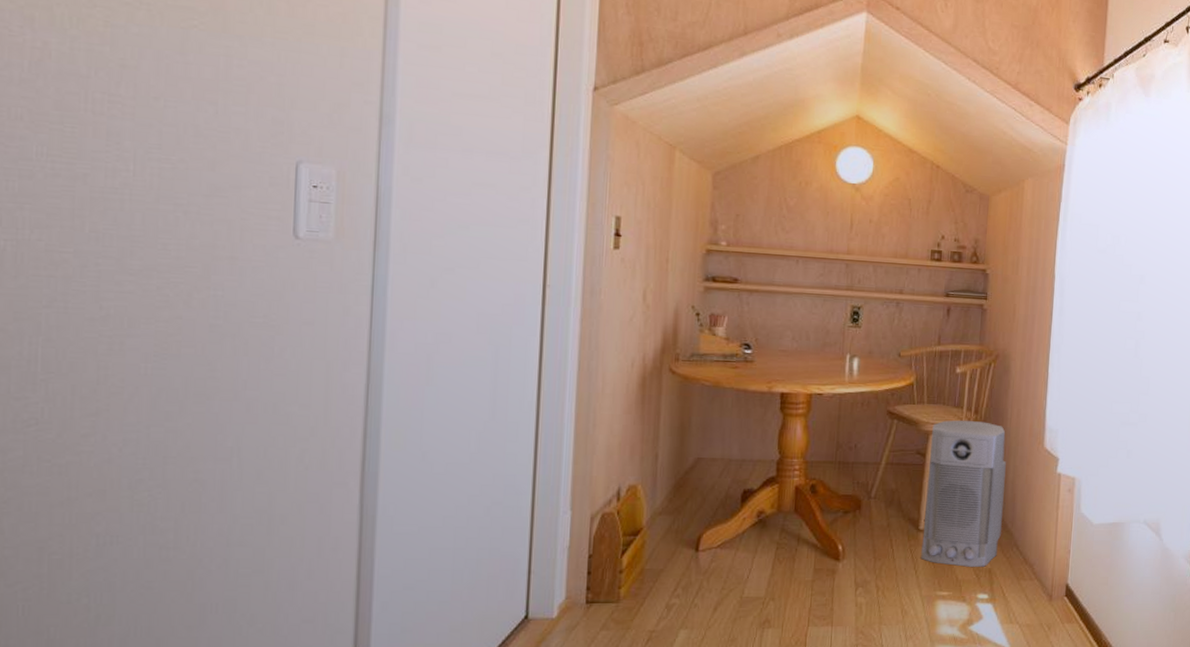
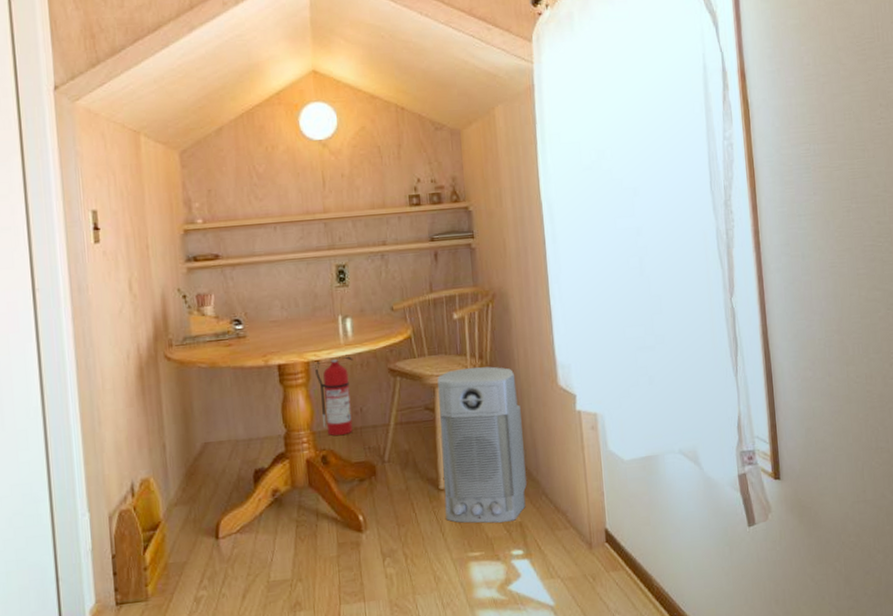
fire extinguisher: none [816,392,855,468] -> present [315,355,354,436]

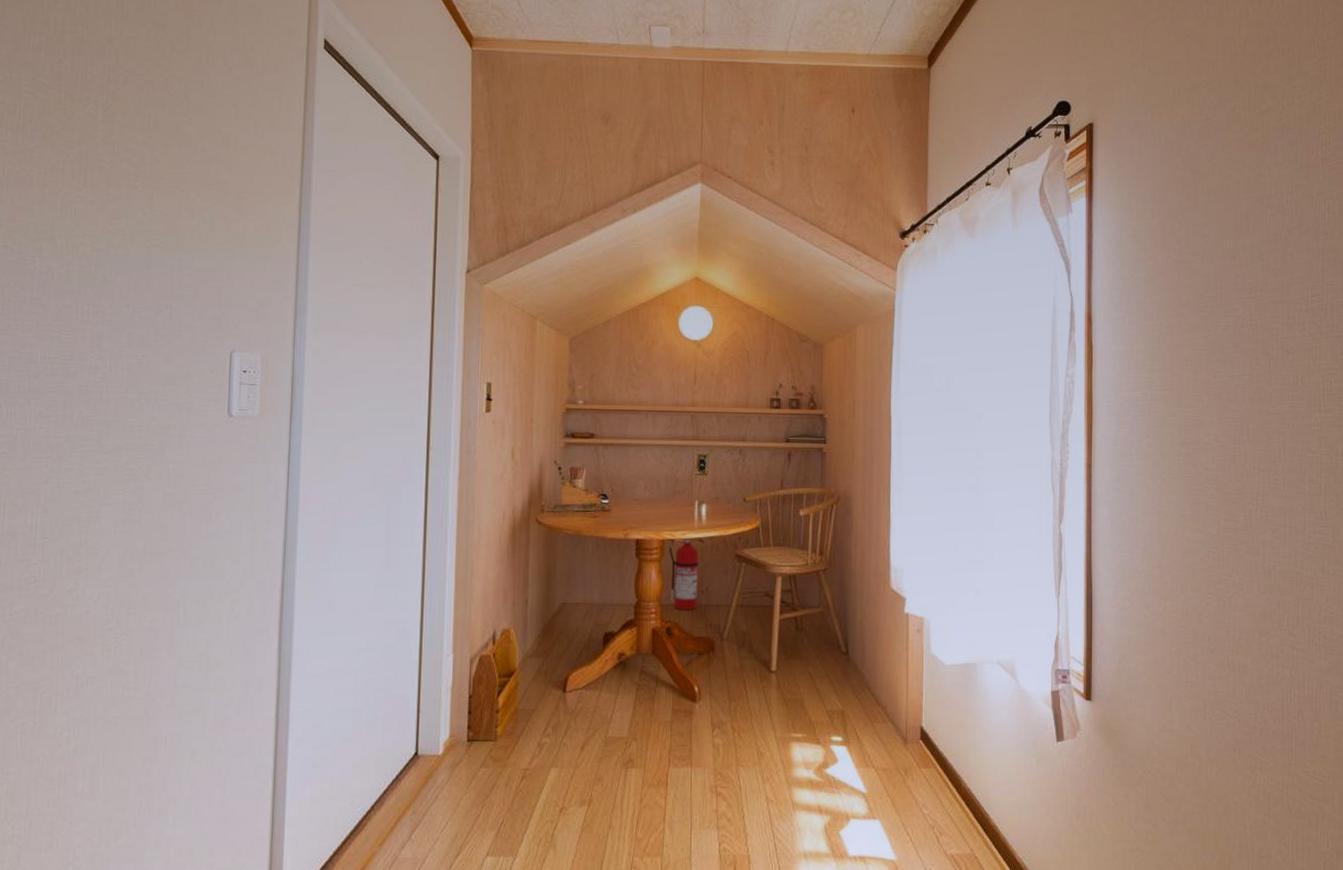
air purifier: present [437,366,527,523] -> none [774,561,853,709]

